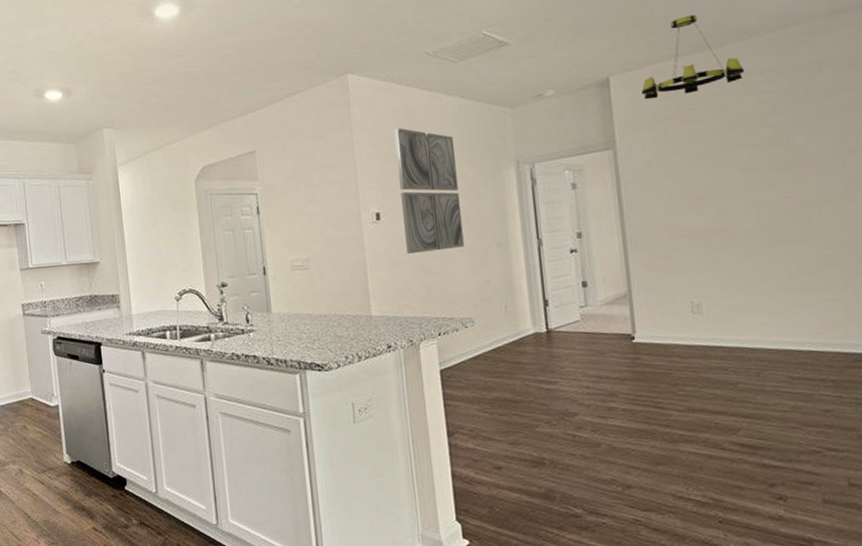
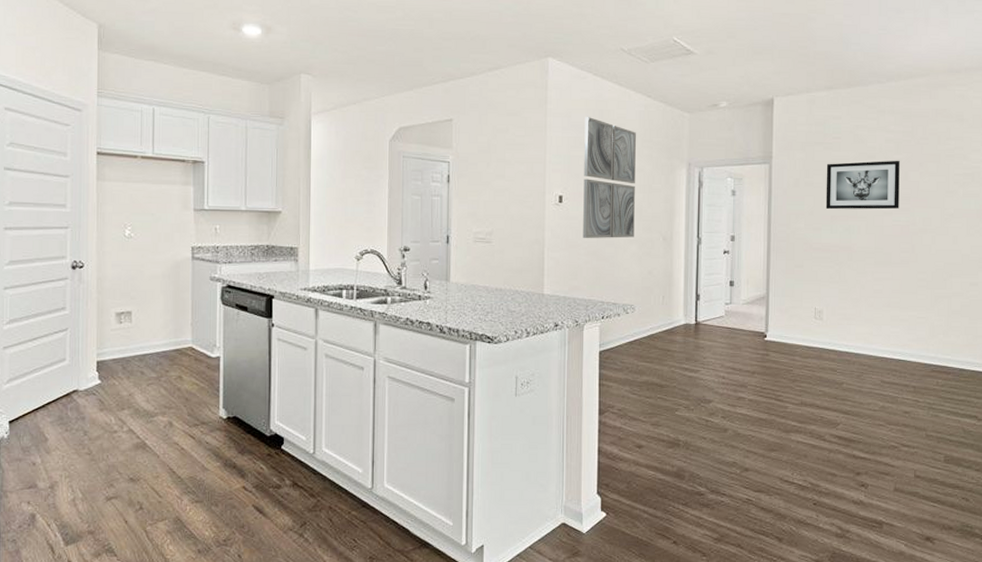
chandelier: present [641,14,745,100] -> none [798,54,880,124]
wall art: none [684,123,785,190] -> present [825,160,900,210]

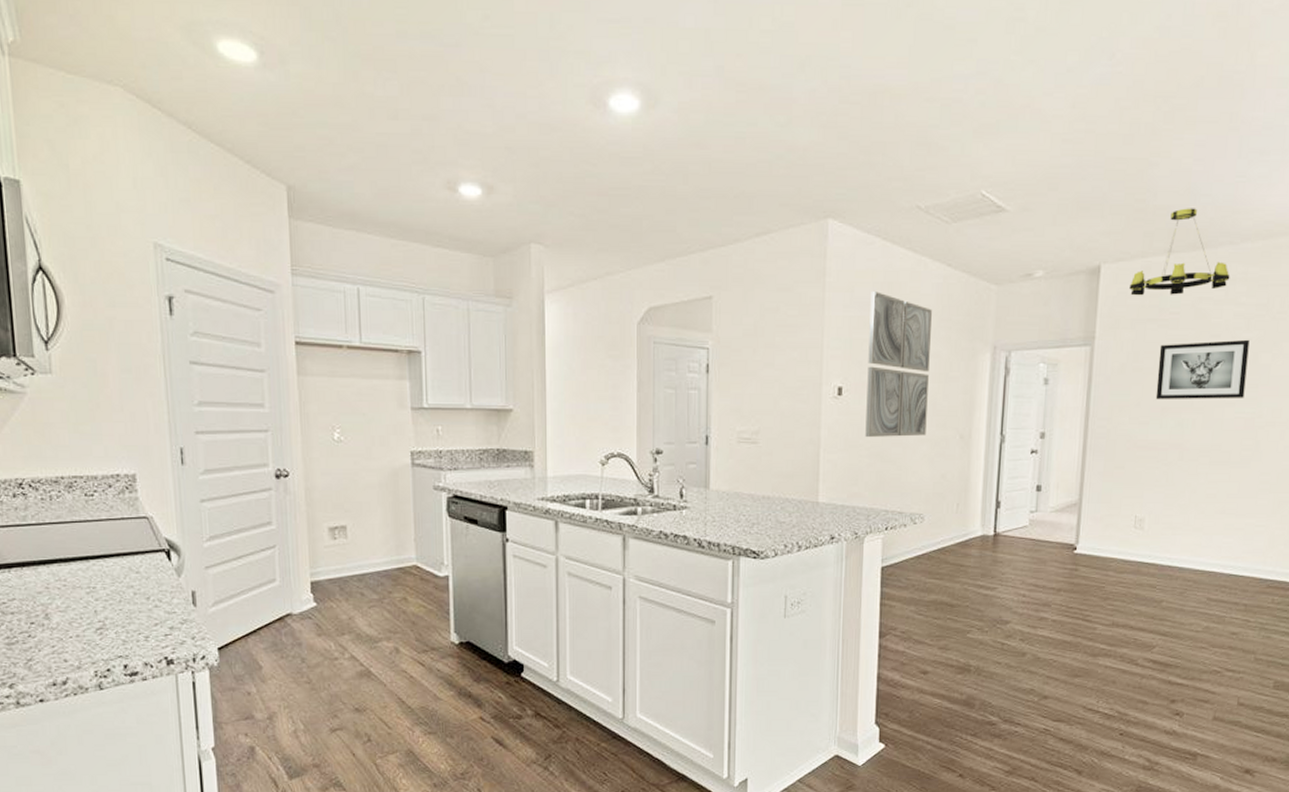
chandelier: none [798,54,880,124] -> present [1129,208,1230,296]

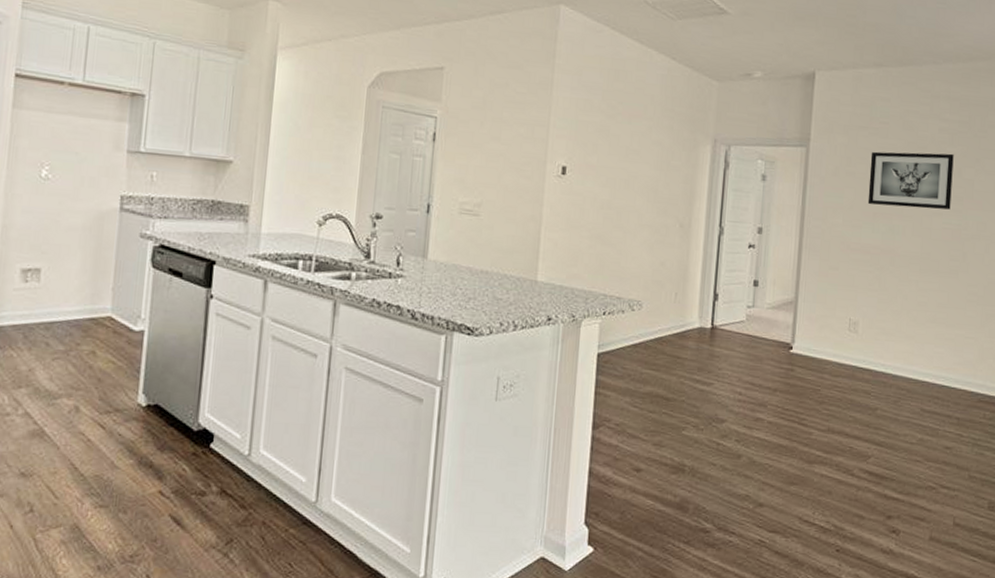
wall art: present [865,291,932,438] -> none [587,77,656,222]
chandelier: present [1129,208,1230,296] -> none [842,26,935,106]

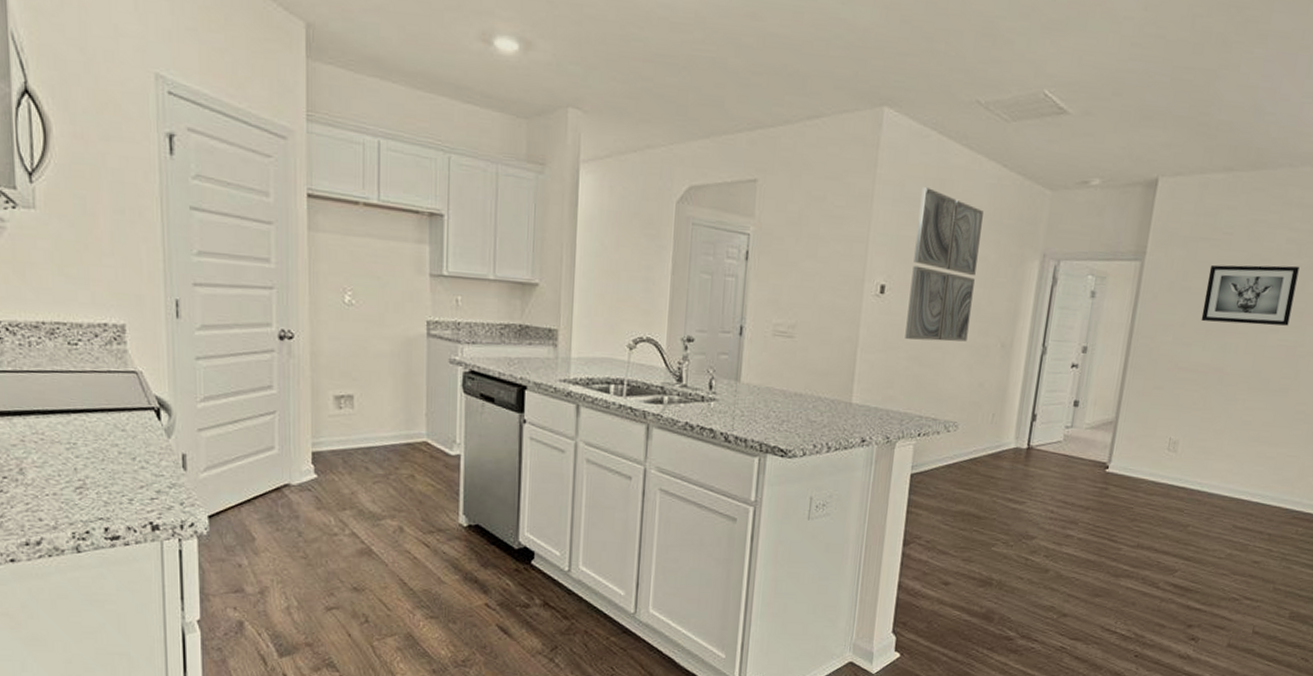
wall art: none [587,77,656,222] -> present [905,187,983,342]

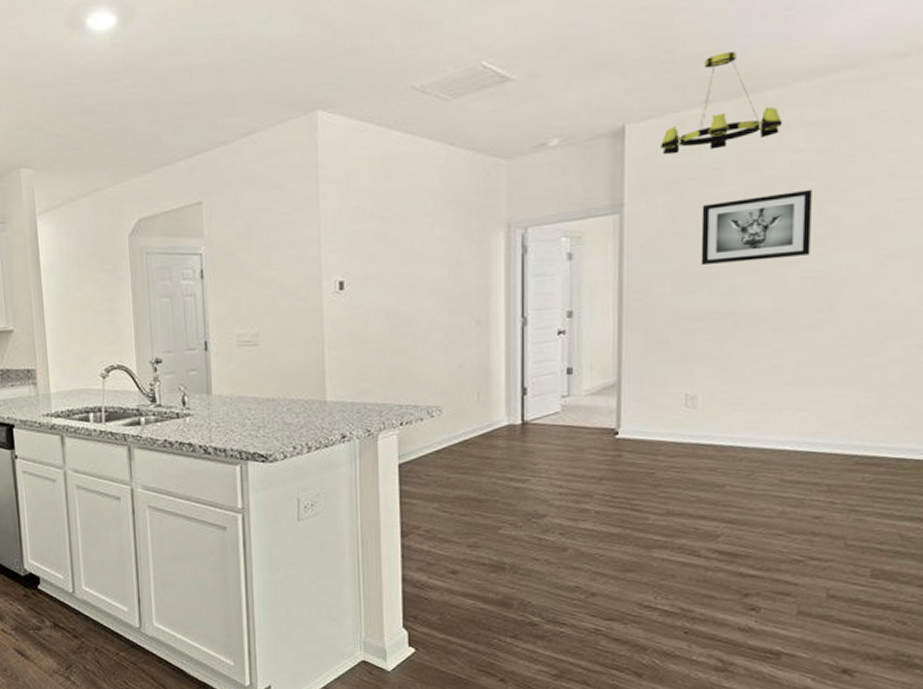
wall art: present [905,187,983,342] -> none [367,179,438,332]
chandelier: none [1185,125,1287,215] -> present [661,51,783,155]

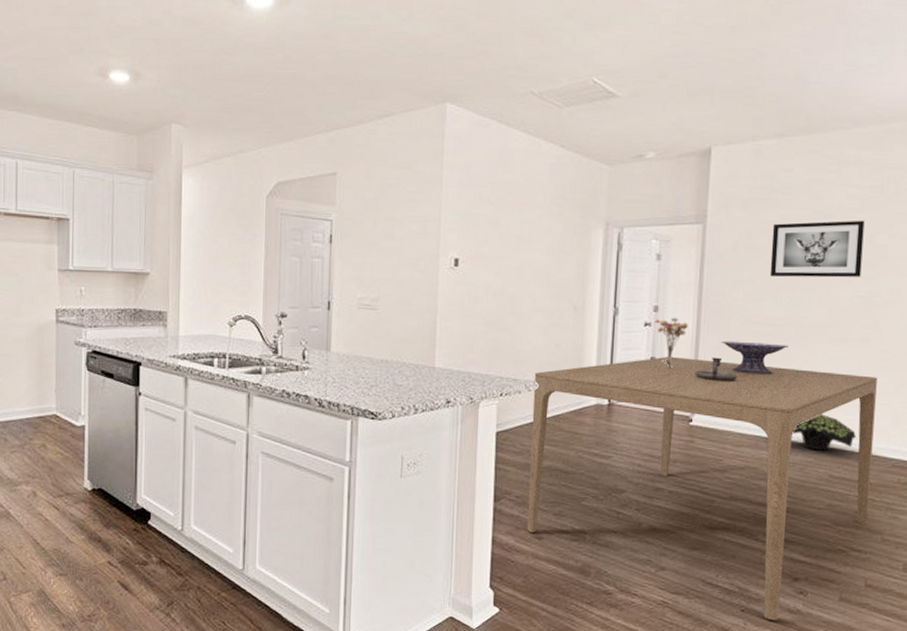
dining table: none [436,365,834,641] -> present [527,357,877,621]
bouquet: none [568,321,608,379] -> present [654,317,688,369]
candlestick: none [619,361,669,388] -> present [695,357,738,381]
decorative bowl: none [647,340,726,376] -> present [721,340,788,375]
chandelier: present [661,51,783,155] -> none [740,94,843,177]
umbrella: none [735,412,812,454] -> present [792,413,857,451]

